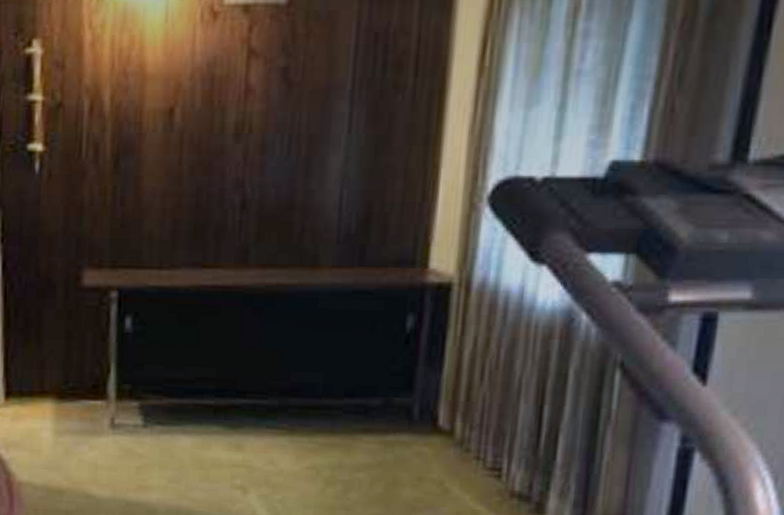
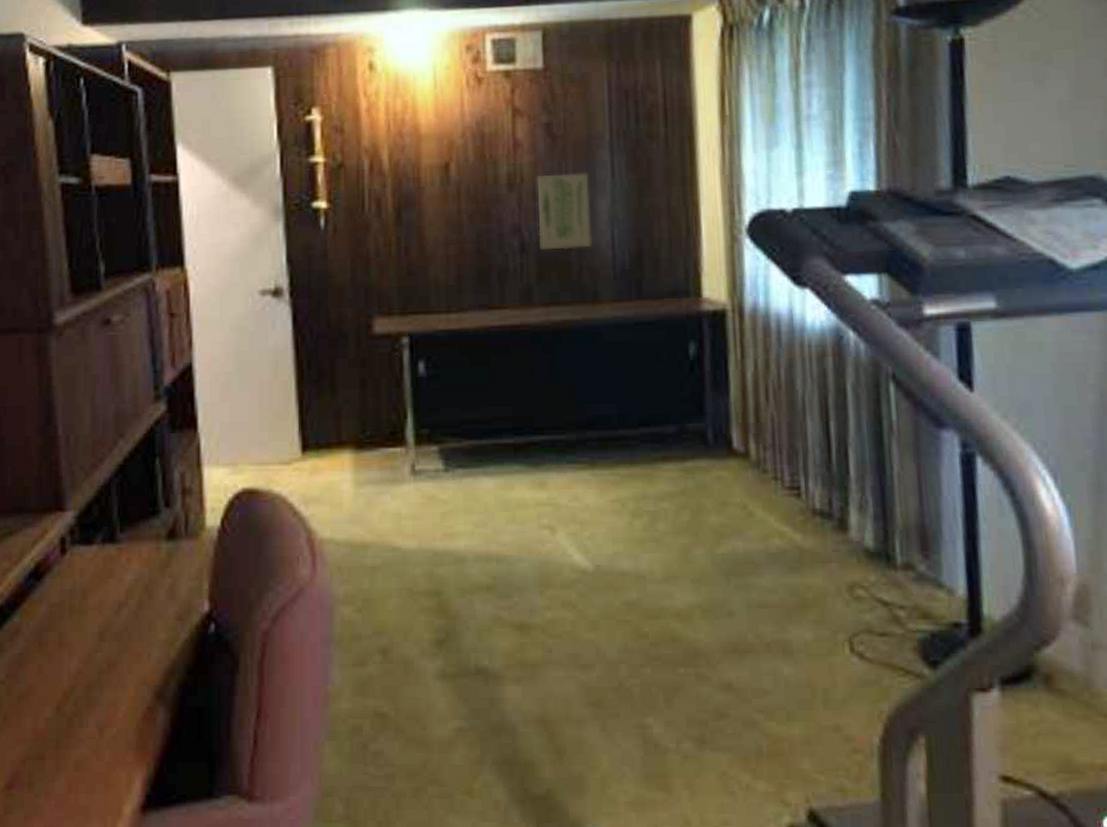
wall art: none [262,125,323,209] -> present [536,173,593,250]

